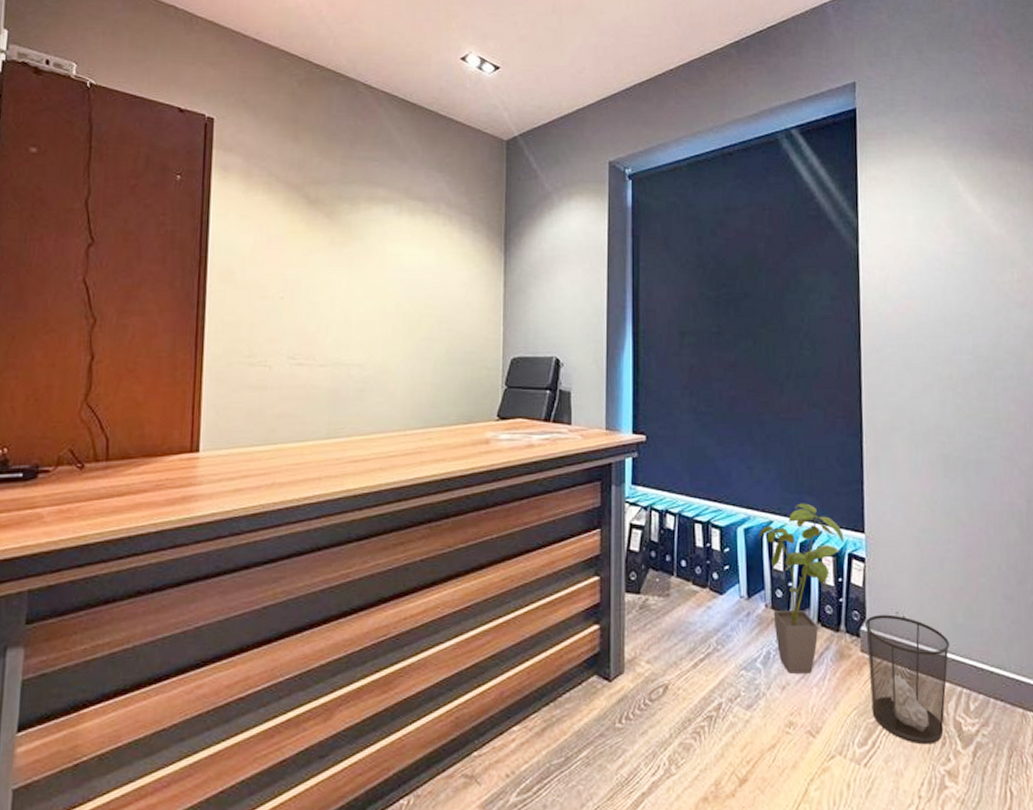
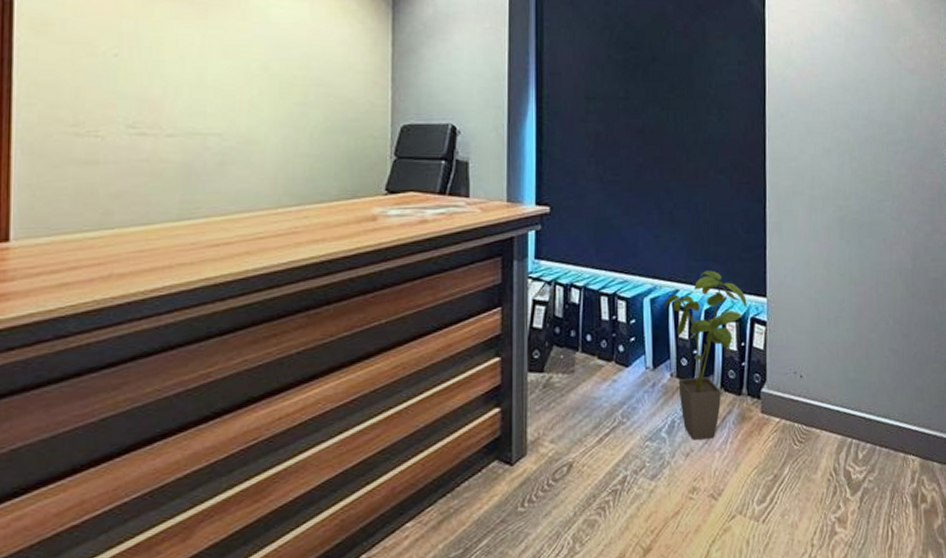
waste bin: present [865,614,951,745] -> none [766,374,843,496]

